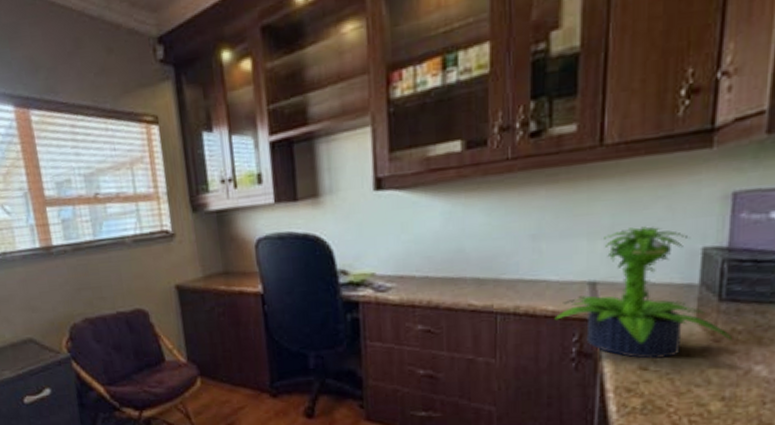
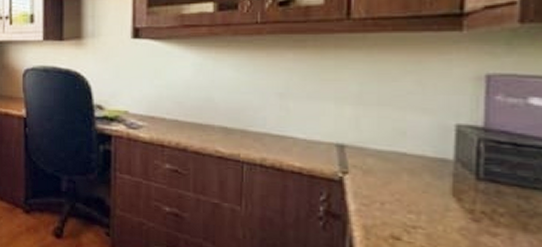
potted plant: present [554,226,731,360] -> none [301,97,492,231]

